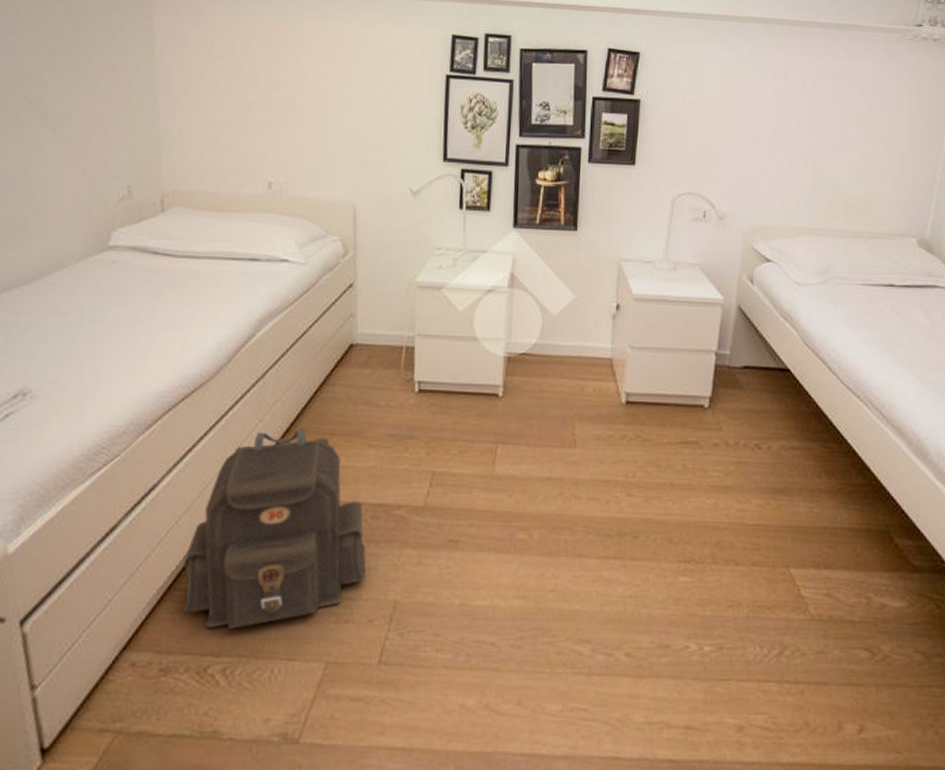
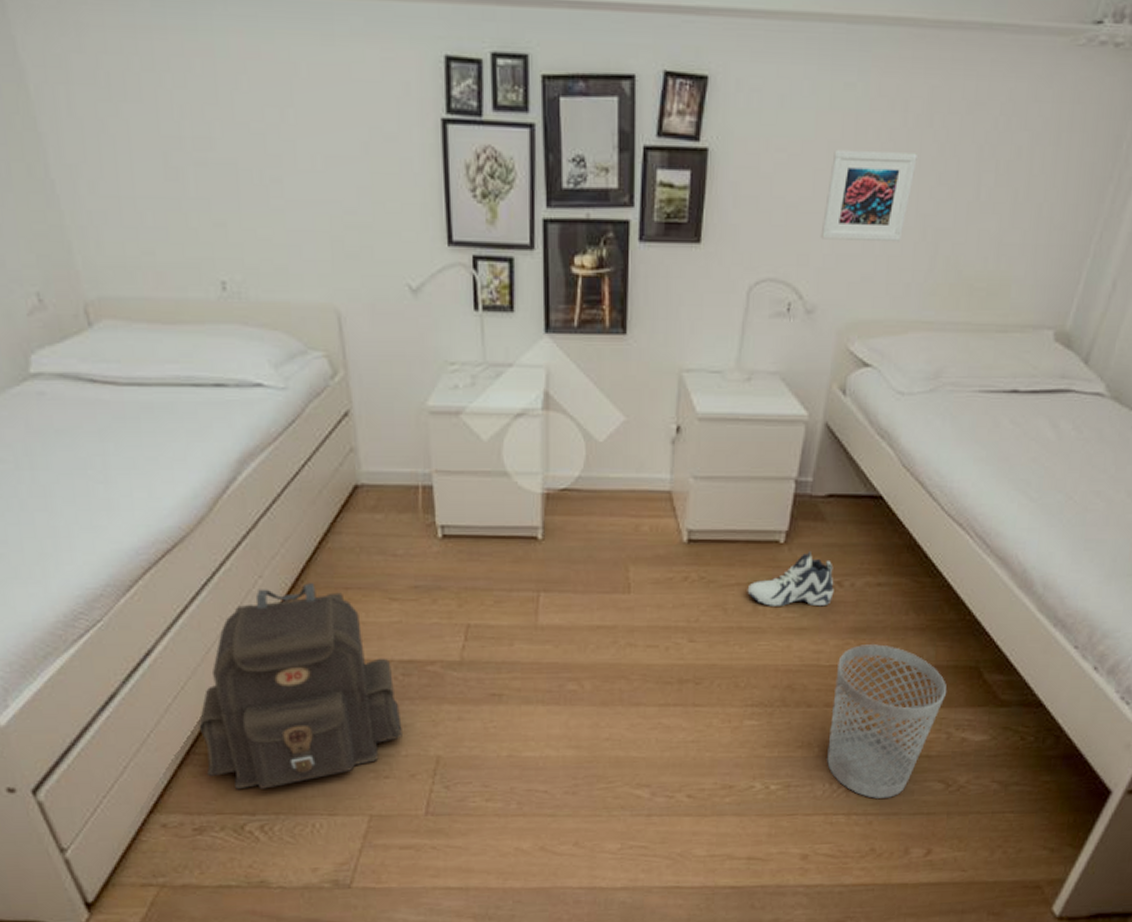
sneaker: none [677,415,753,466] -> present [747,550,834,606]
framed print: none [727,103,796,169] -> present [820,149,917,243]
wastebasket: none [756,505,862,665] -> present [827,644,946,798]

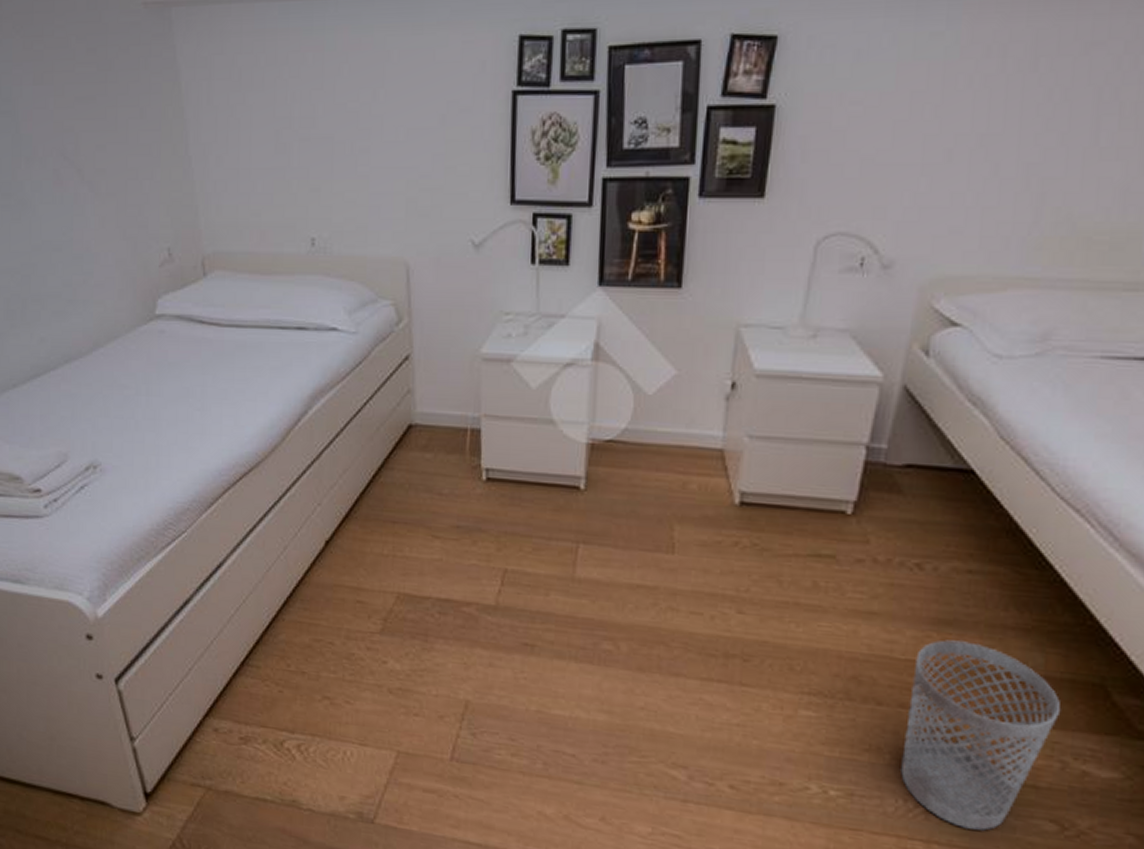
backpack: present [198,583,402,790] -> none [254,514,435,709]
sneaker: present [747,550,834,606] -> none [806,525,913,589]
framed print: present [820,149,917,243] -> none [900,99,1019,194]

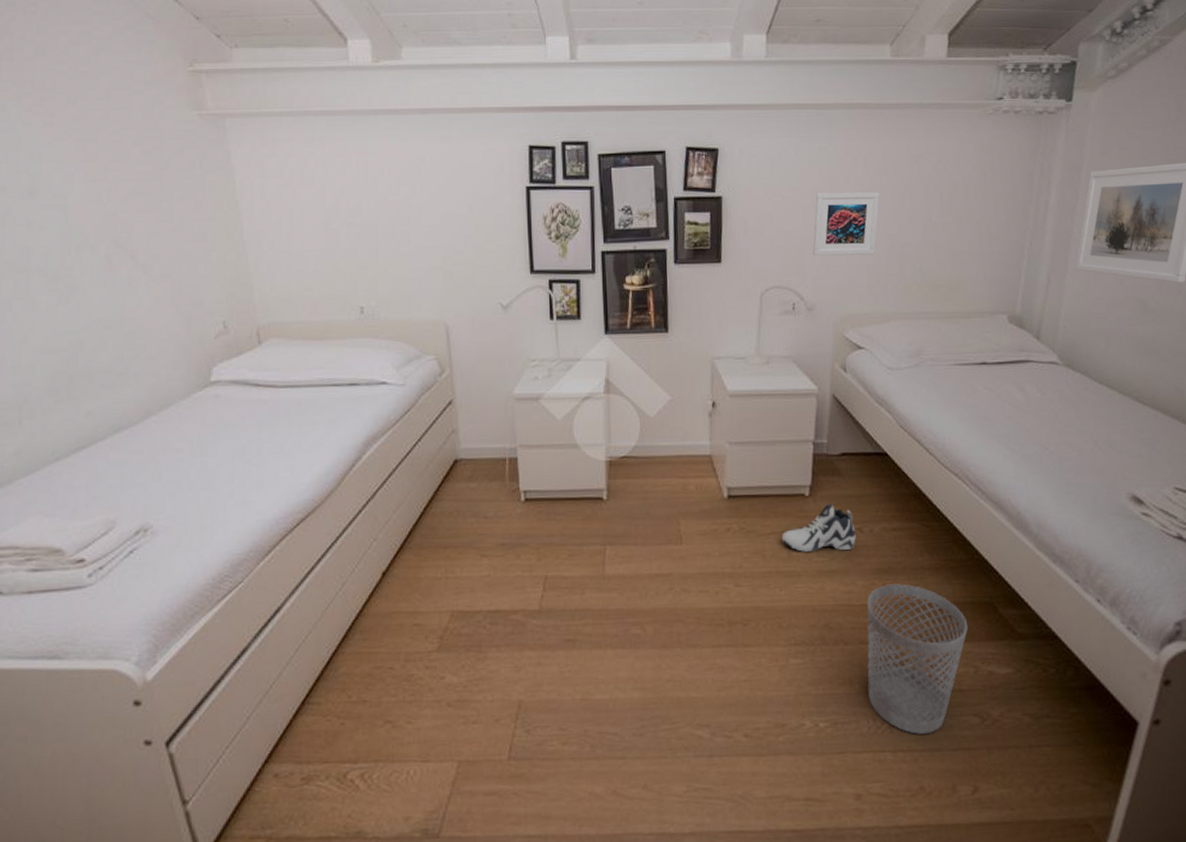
sneaker: none [806,525,913,589] -> present [781,501,856,552]
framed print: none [900,99,1019,194] -> present [812,192,880,256]

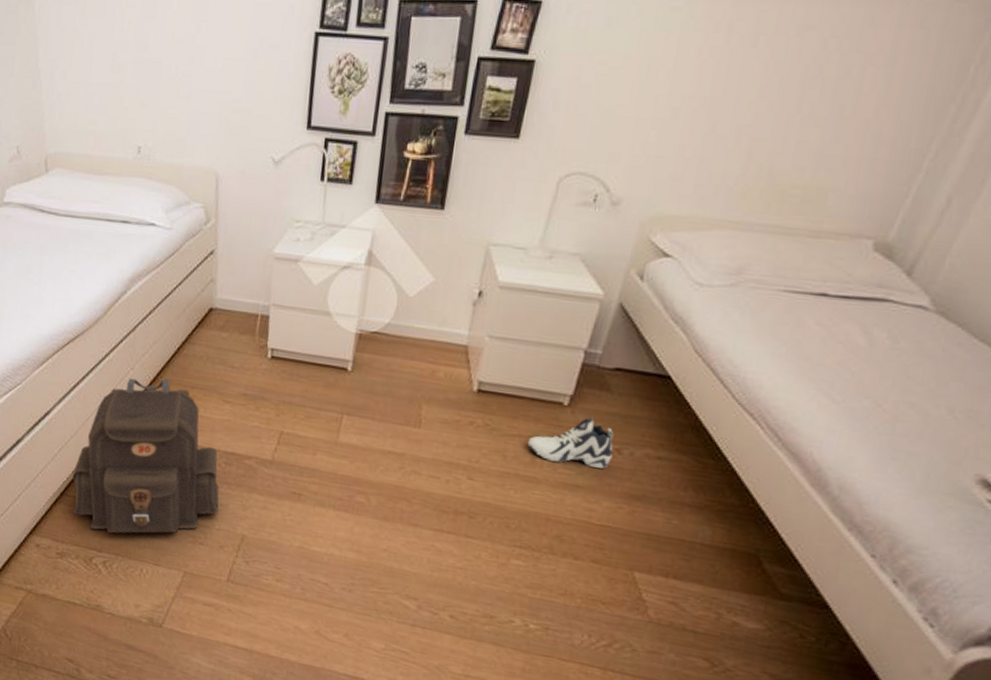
backpack: none [314,544,489,738] -> present [72,378,219,534]
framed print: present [812,192,880,256] -> none [633,64,739,148]
wastebasket: present [867,584,968,734] -> none [588,511,721,663]

